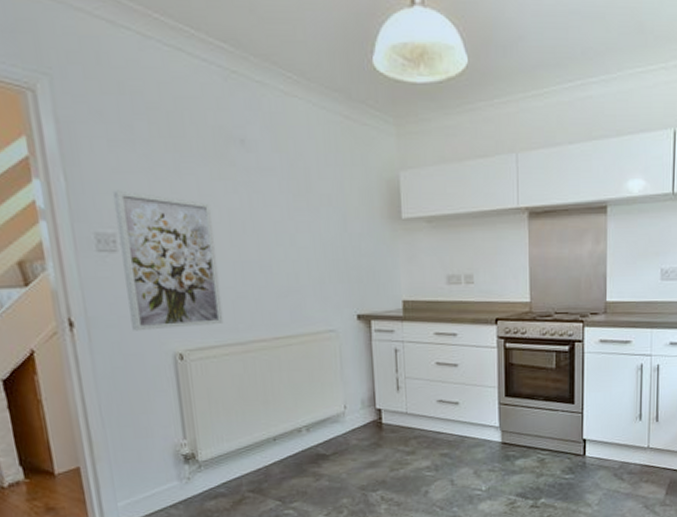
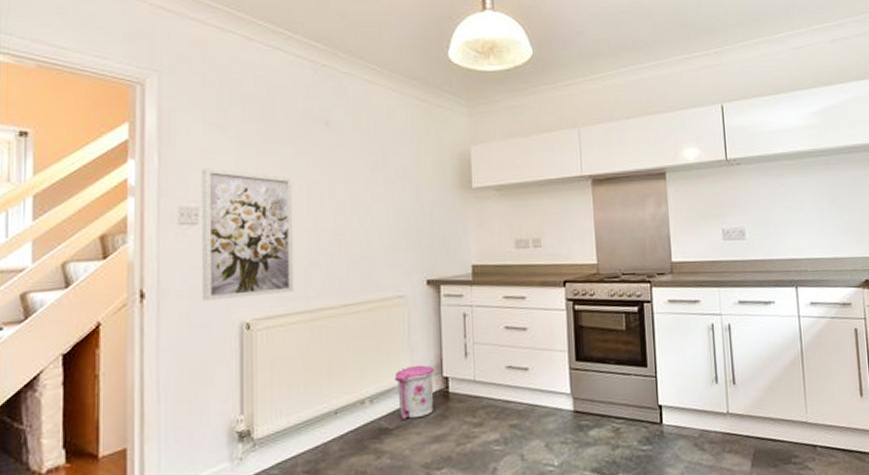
trash can: none [329,397,368,447] -> present [394,365,435,420]

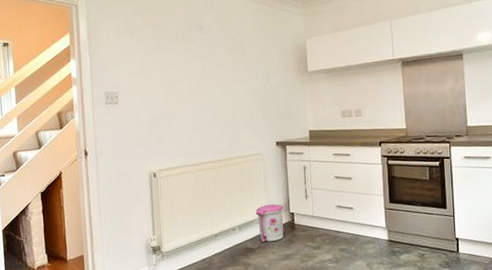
wall art: present [201,168,294,301] -> none [117,63,184,157]

